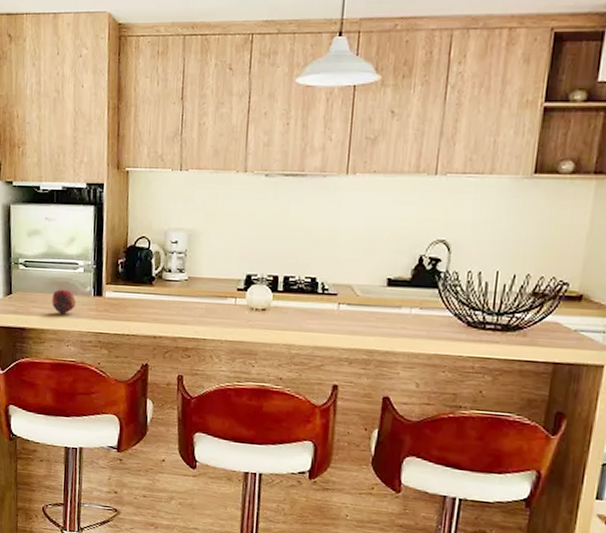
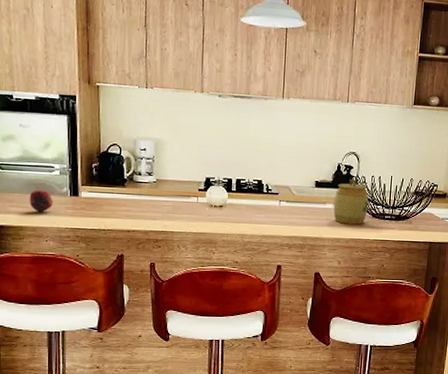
jar: none [411,273,463,336] -> present [333,177,369,225]

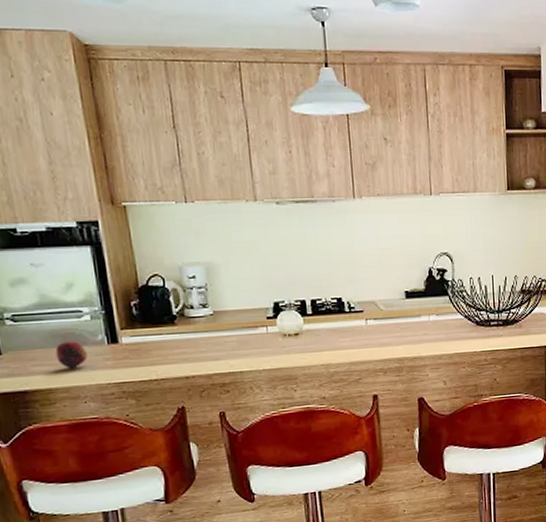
jar: present [333,177,369,225] -> none [429,281,470,337]

